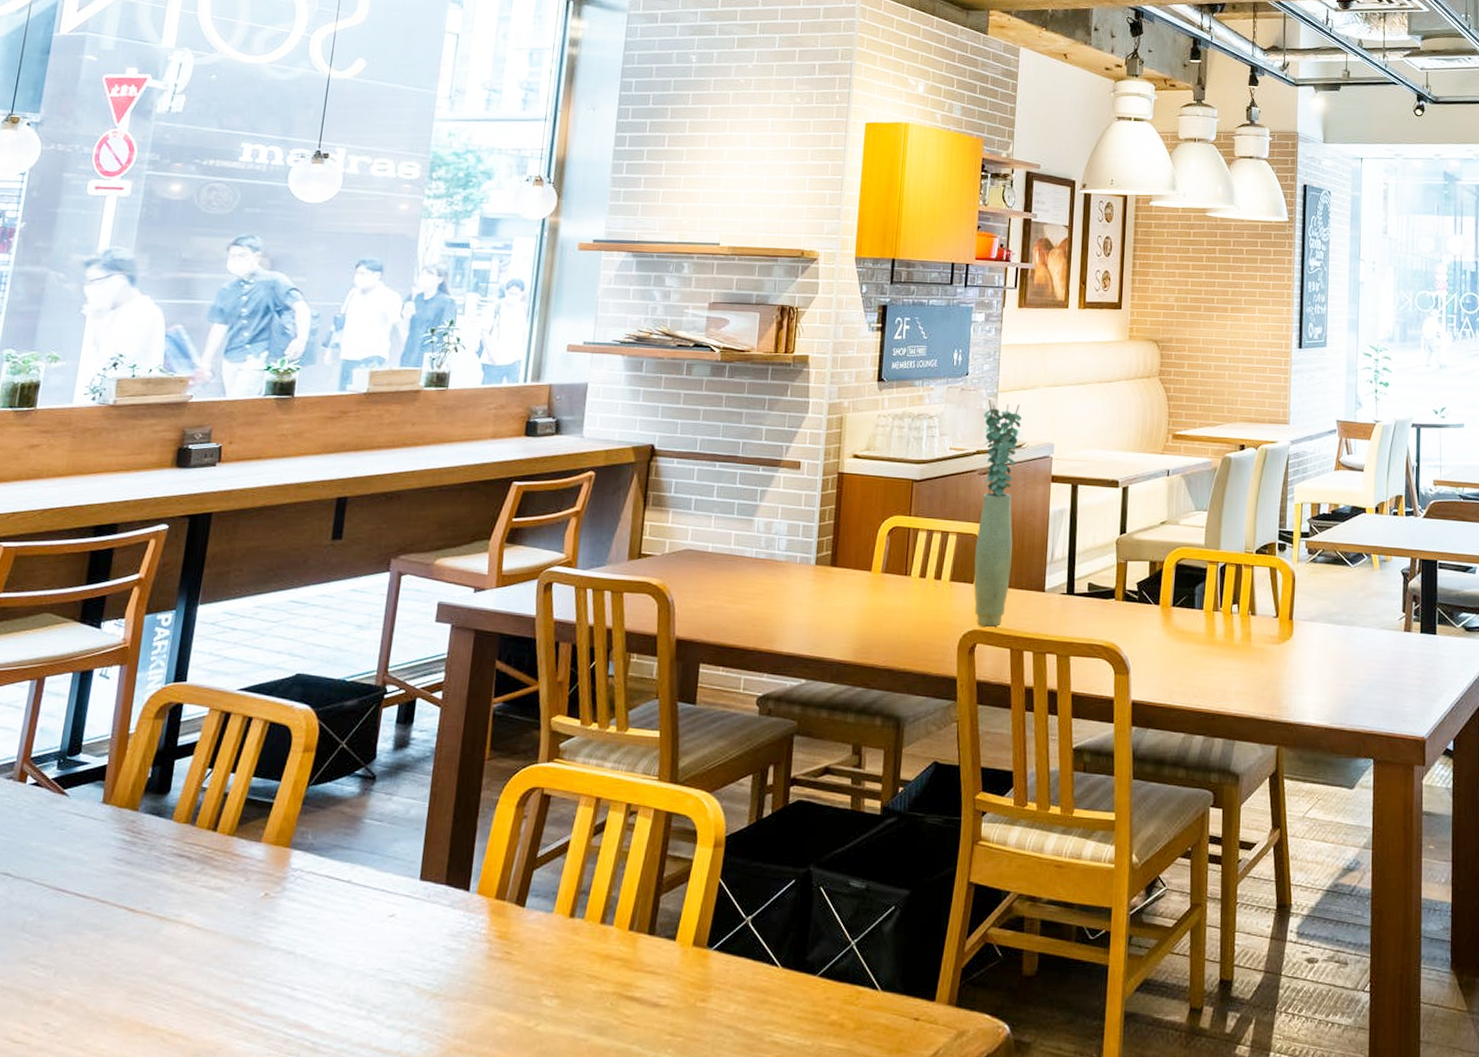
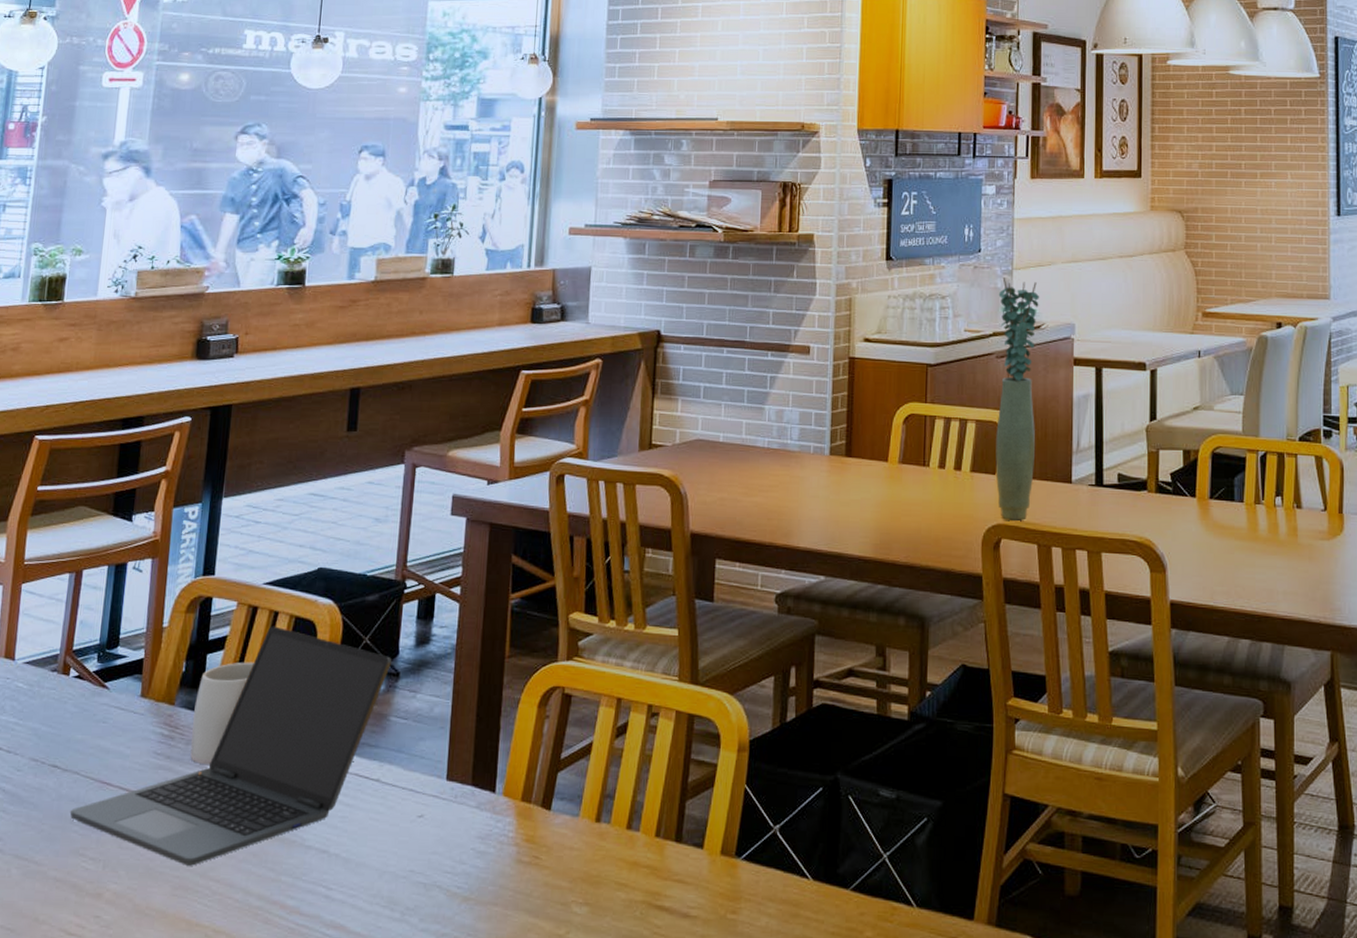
laptop: none [20,731,368,970] -> present [69,626,391,866]
mug: none [153,767,225,870] -> present [190,662,254,765]

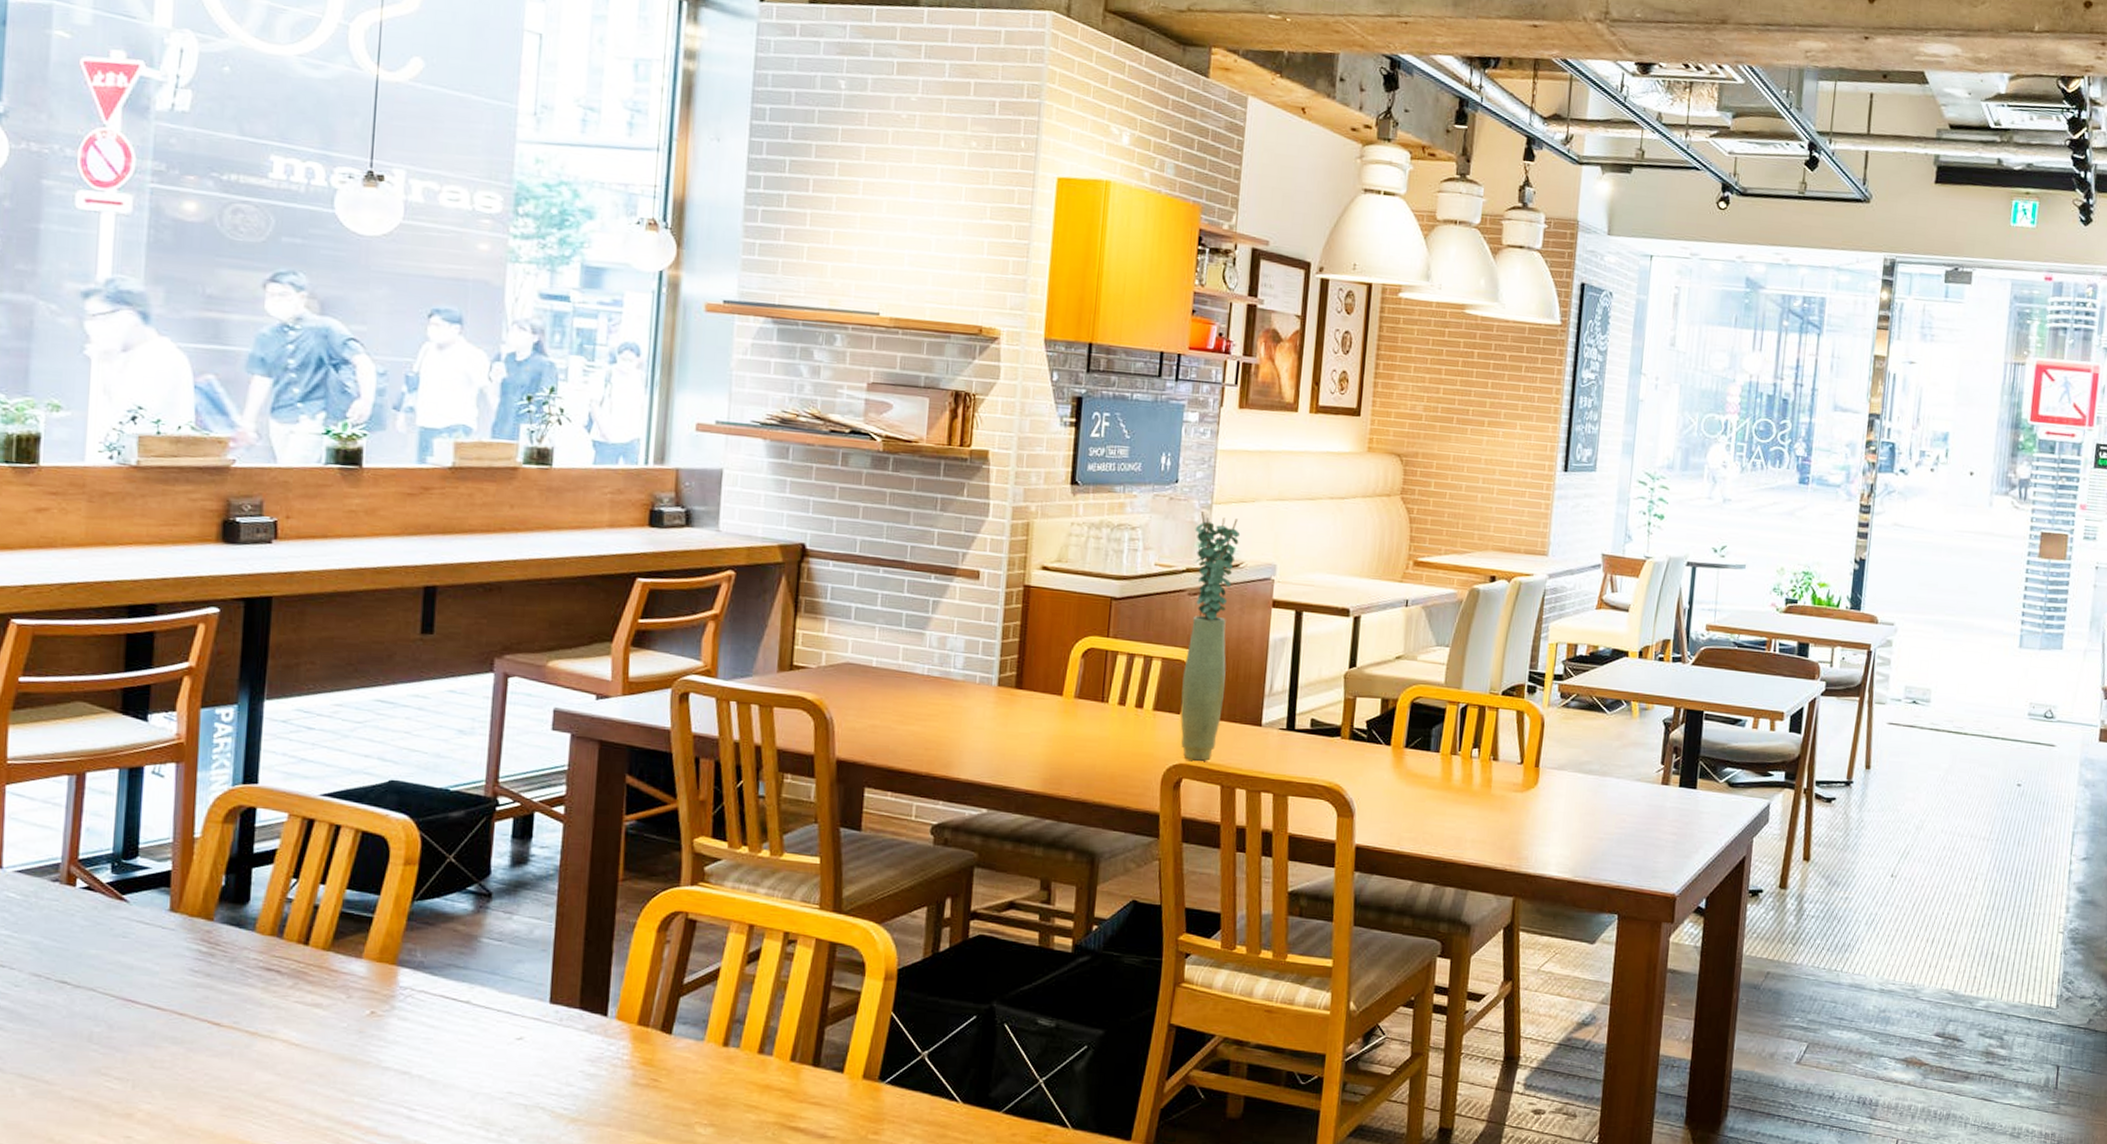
laptop: present [69,626,391,866] -> none [86,840,482,1086]
mug: present [190,662,254,765] -> none [236,877,312,984]

